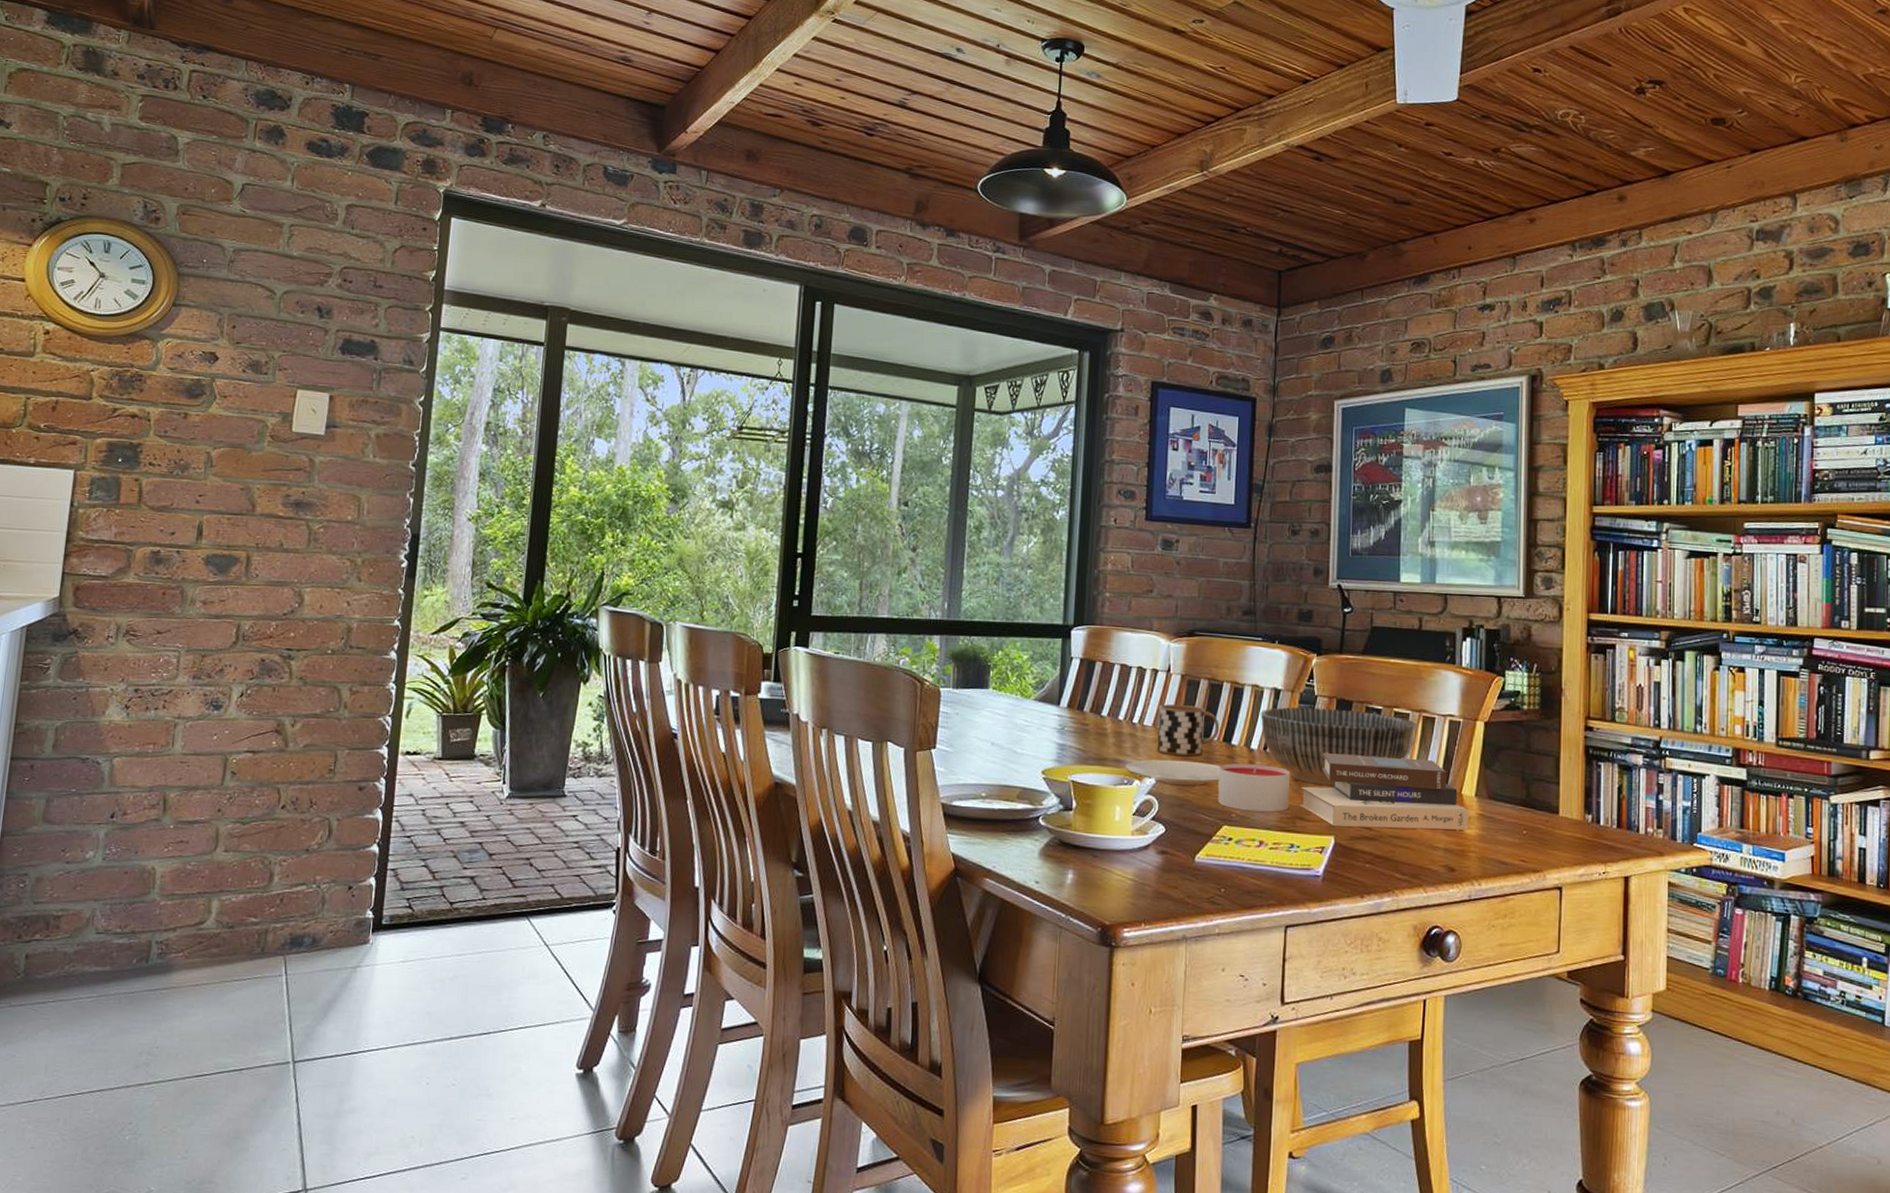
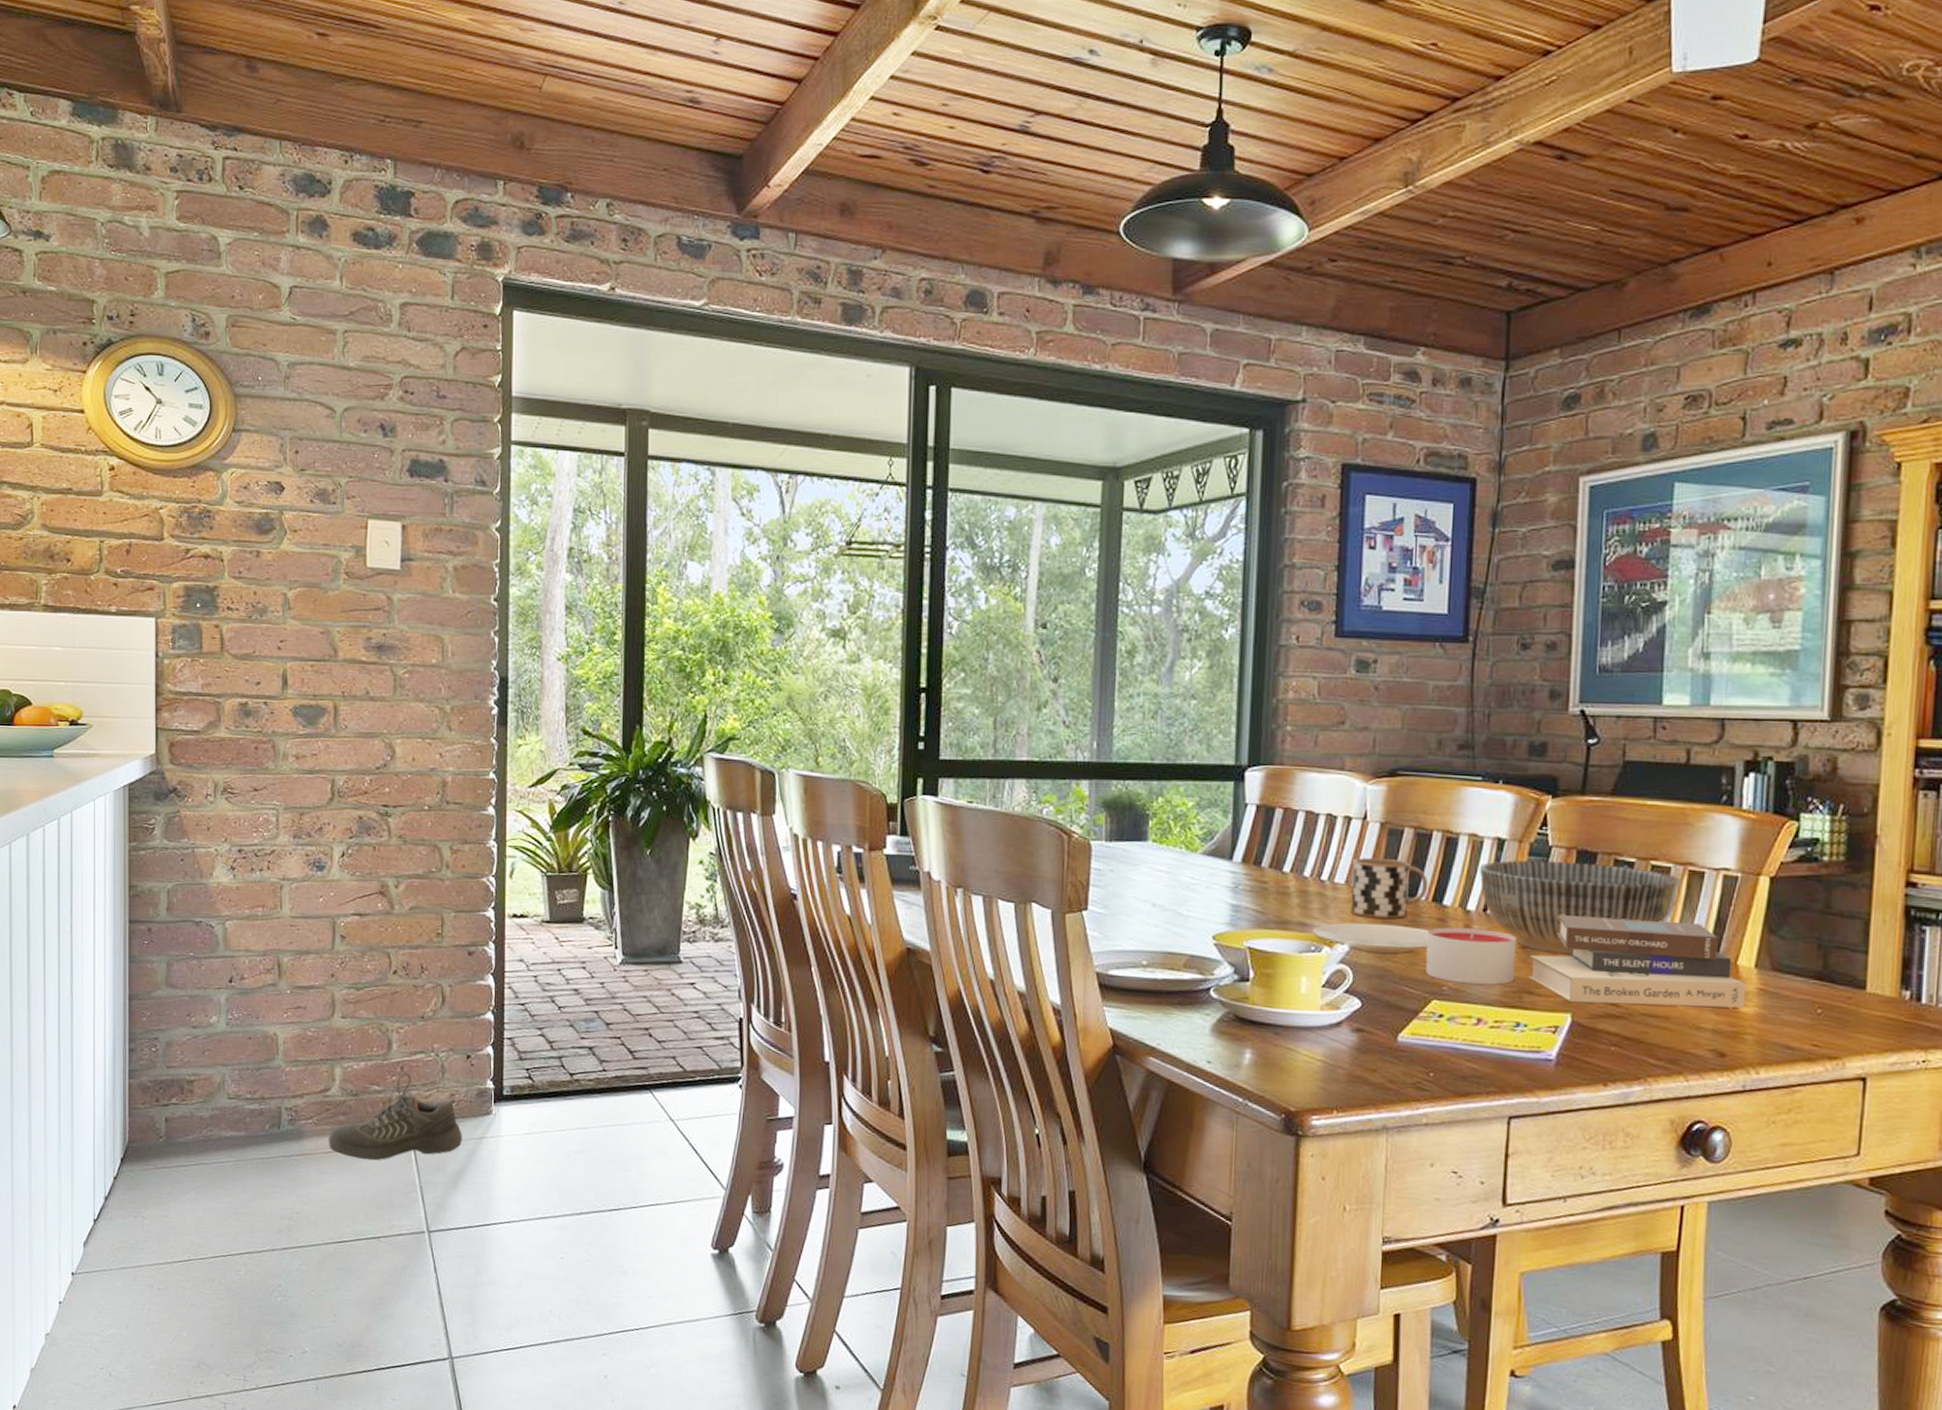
shoe: none [198,904,338,992] -> present [329,1072,463,1161]

